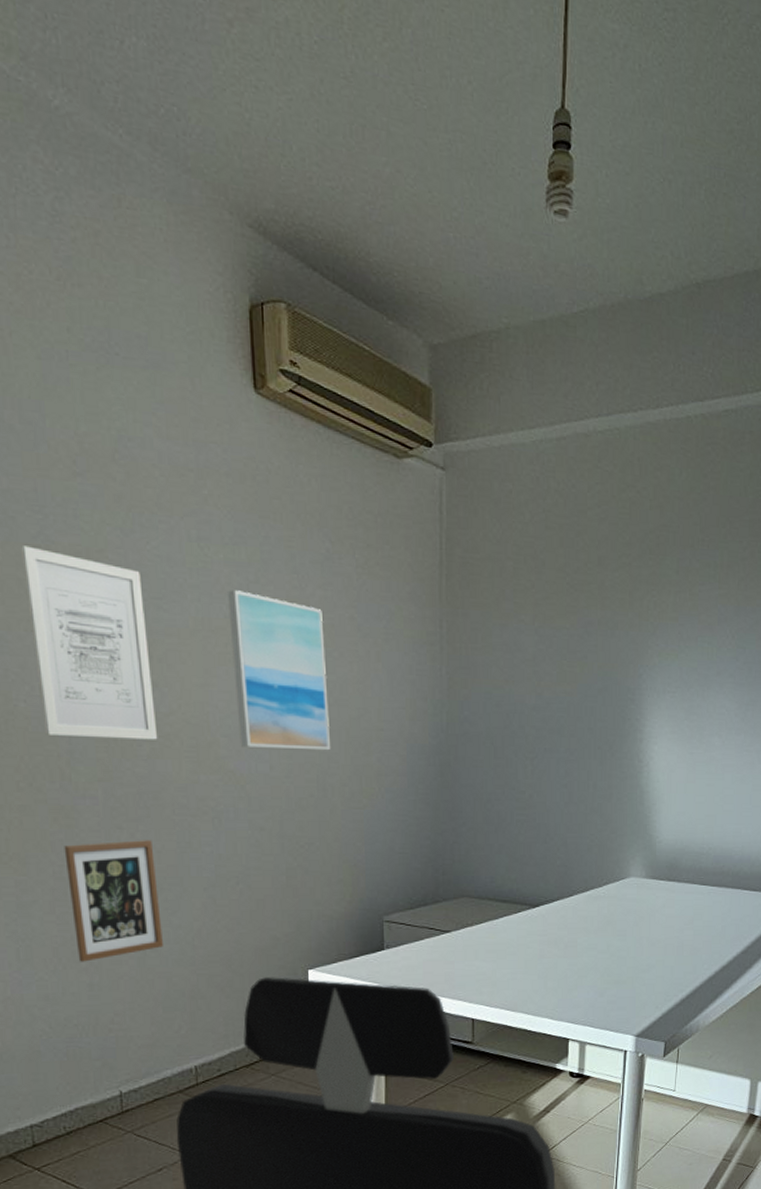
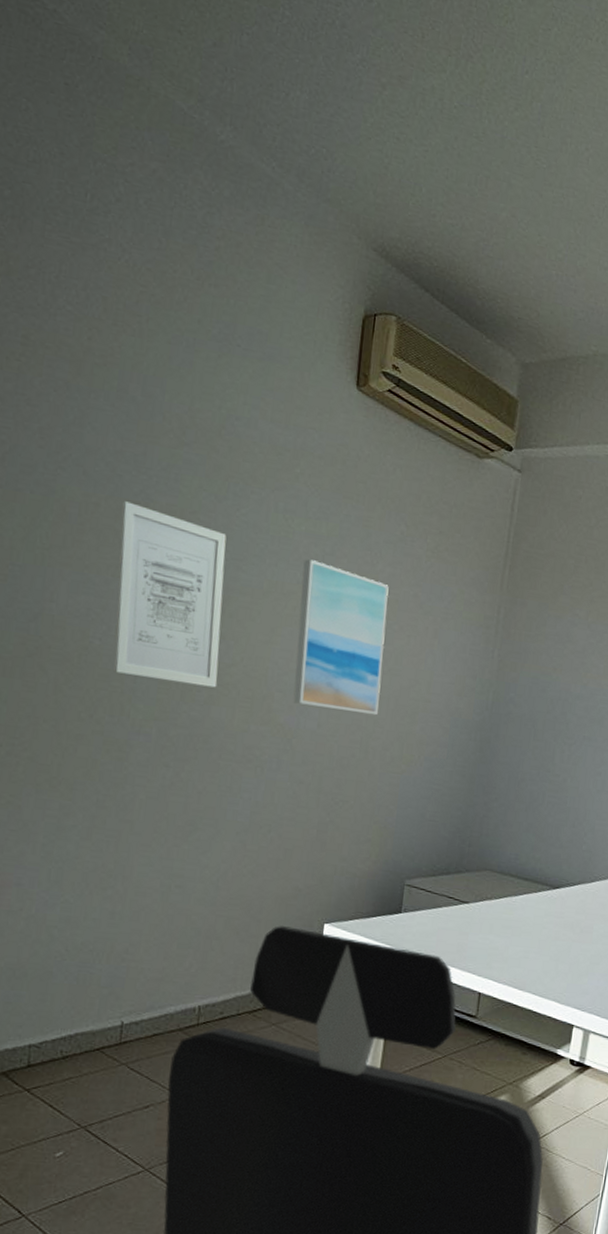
picture frame: present [64,840,163,962] -> none [105,776,195,890]

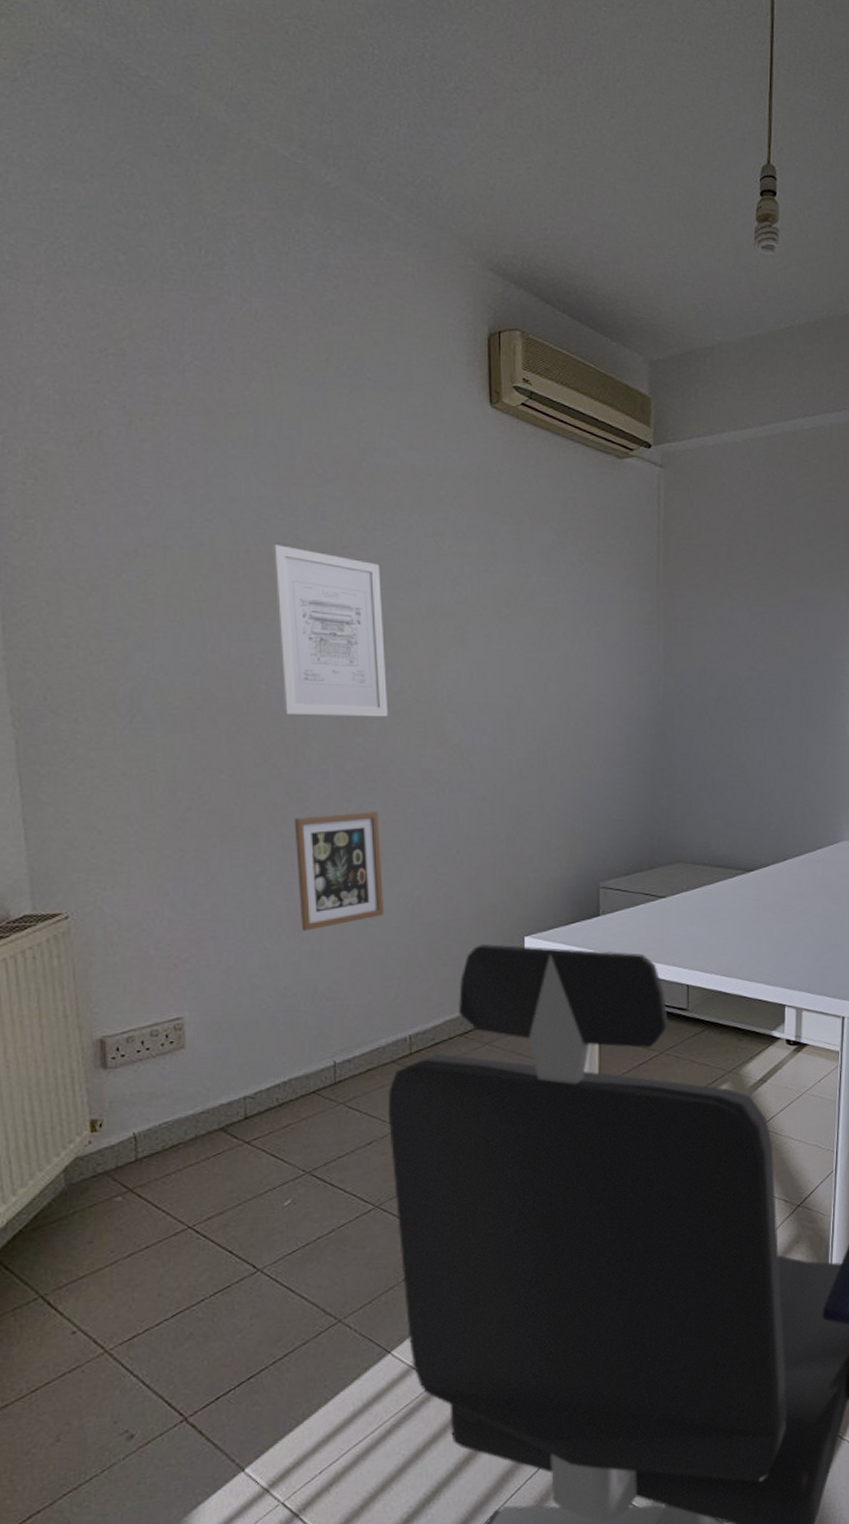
picture frame: none [105,776,195,890] -> present [294,811,384,931]
wall art: present [293,559,389,716] -> none [460,579,551,724]

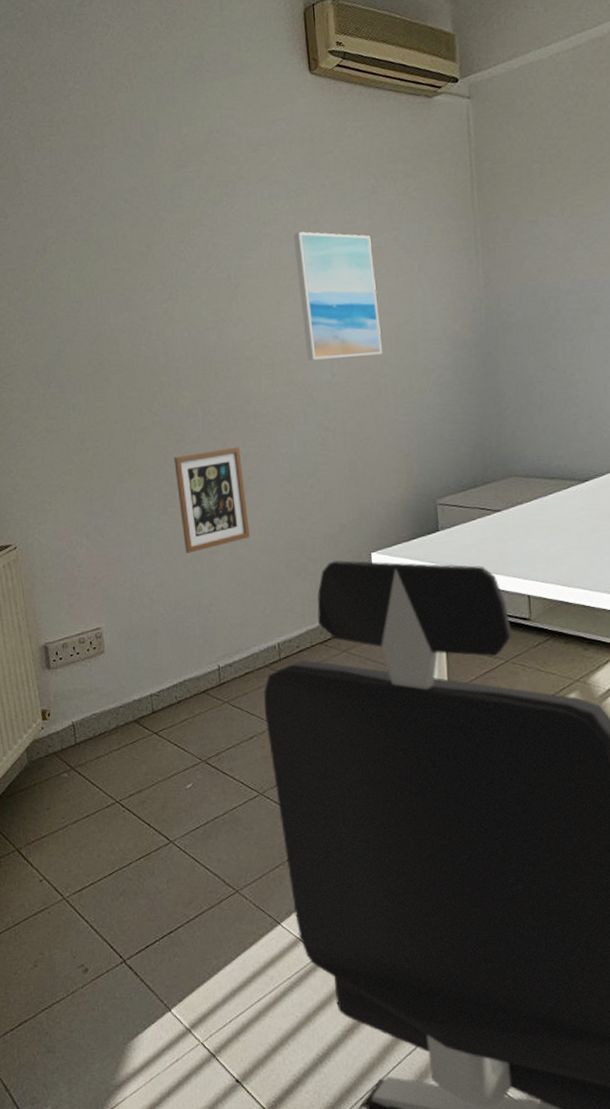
wall art: present [273,545,389,717] -> none [143,226,243,370]
wall art: none [460,579,551,724] -> present [294,232,382,361]

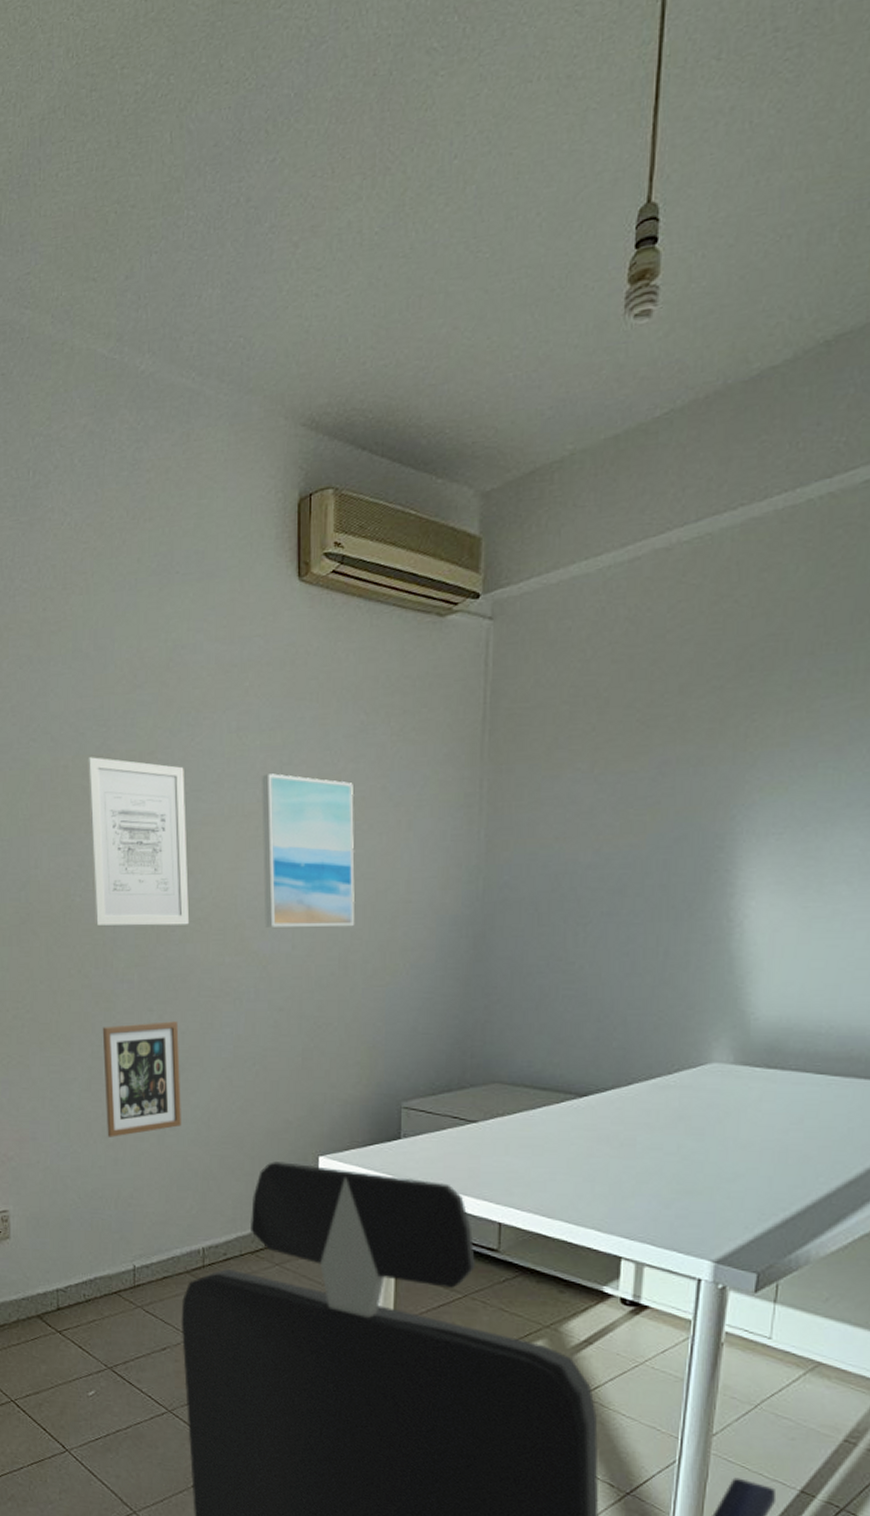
wall art: none [143,226,243,370] -> present [87,757,190,926]

